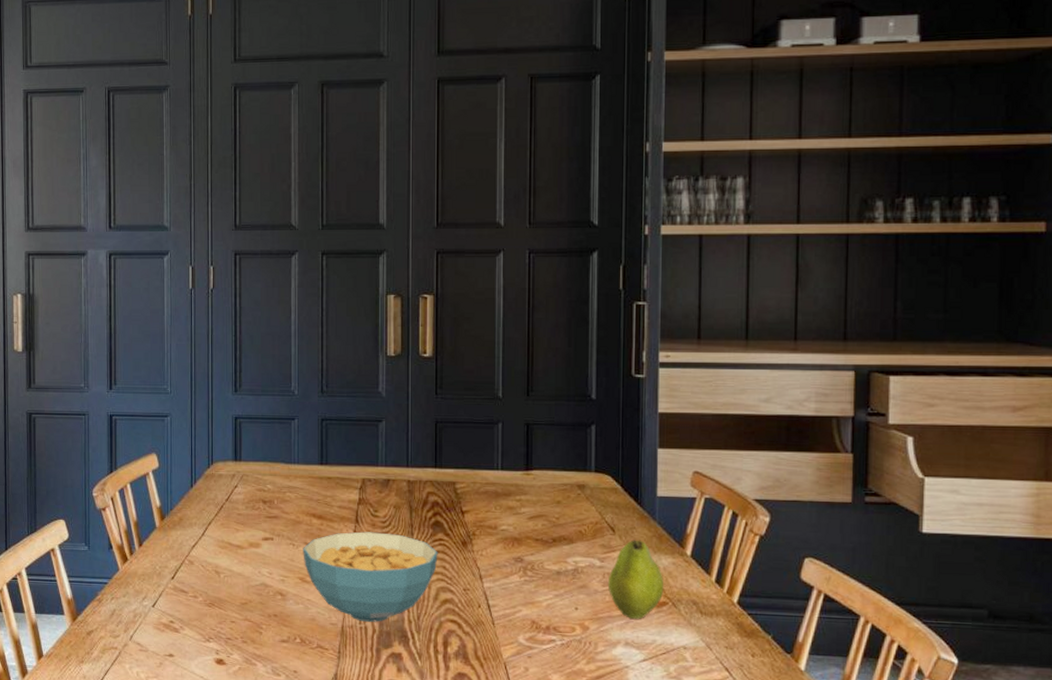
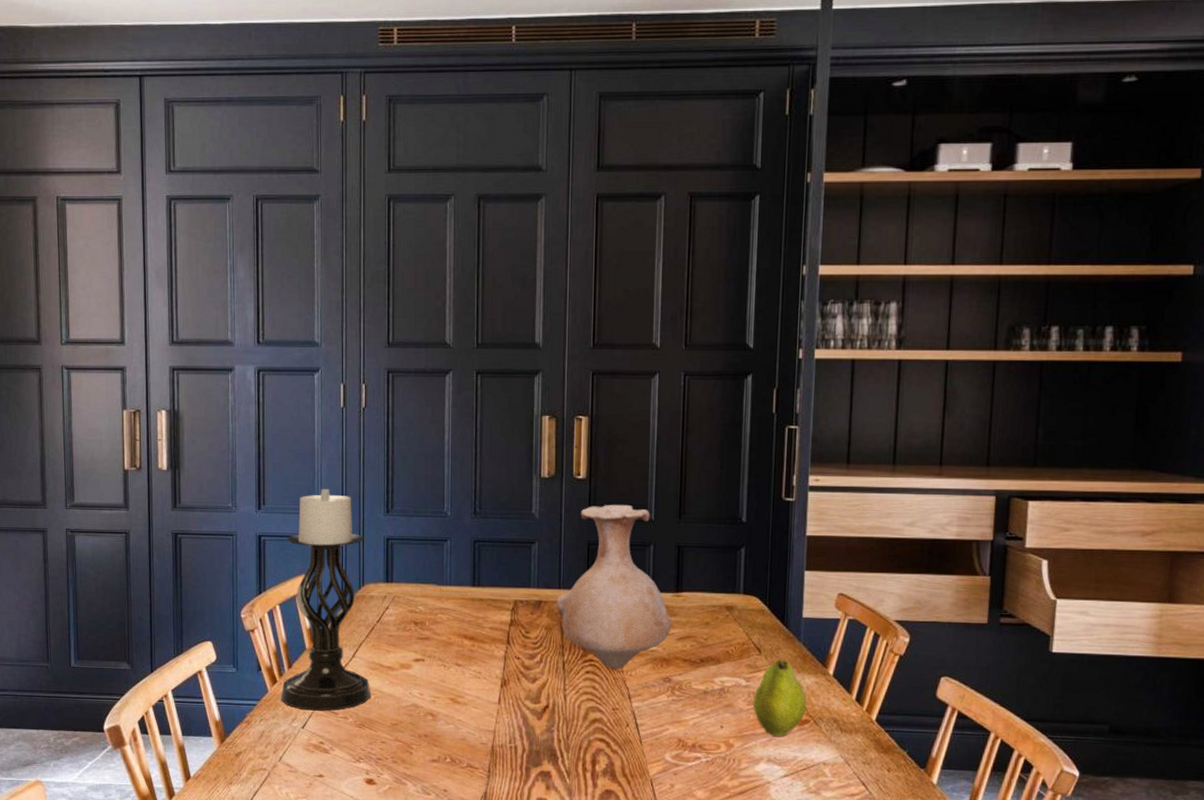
candle holder: none [132,368,221,590] -> present [281,488,371,711]
cereal bowl: present [303,532,438,622] -> none [454,653,588,741]
vase: none [404,382,524,549] -> present [556,504,674,669]

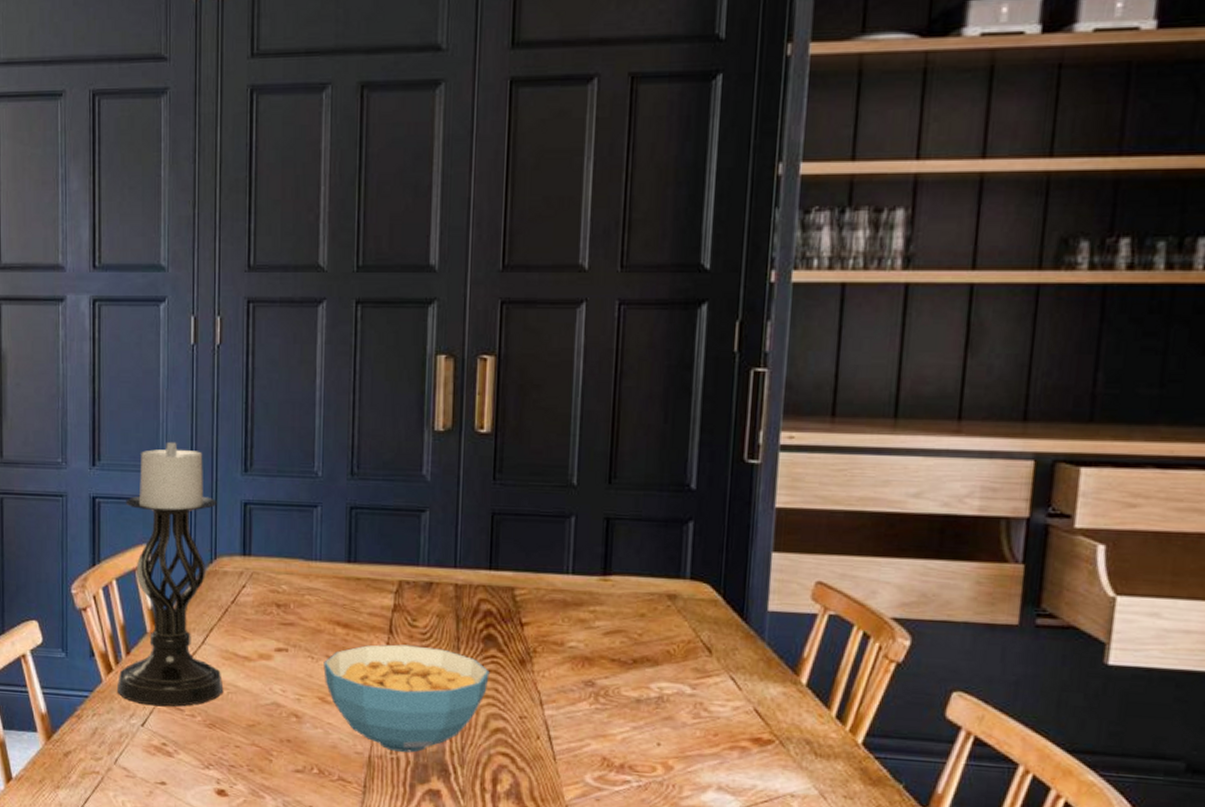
cereal bowl: none [454,653,588,741] -> present [323,644,490,753]
vase: present [556,504,674,669] -> none [450,464,600,669]
fruit: present [752,660,807,737] -> none [699,663,771,760]

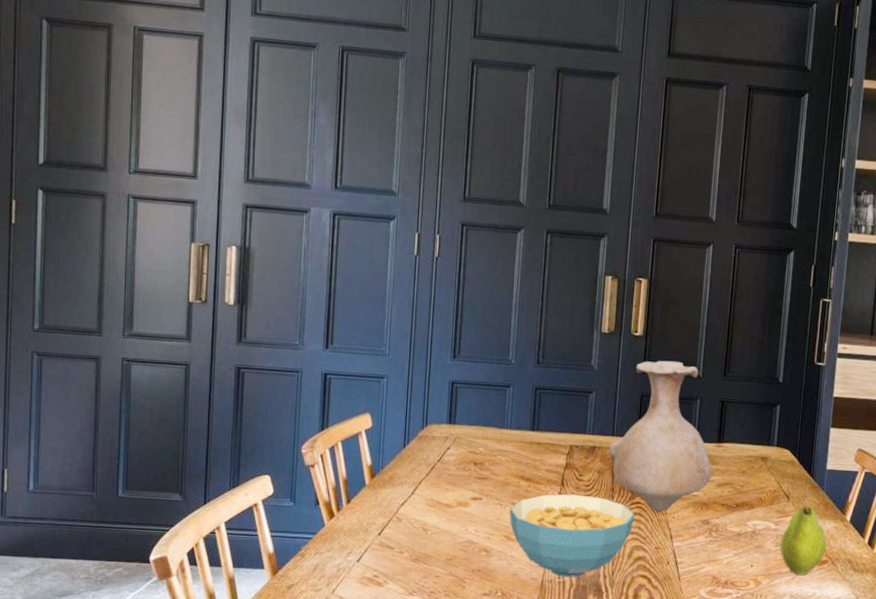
candle holder: present [117,441,224,707] -> none [338,331,430,546]
vase: none [450,464,600,669] -> present [609,360,715,512]
fruit: none [699,663,771,760] -> present [779,506,827,576]

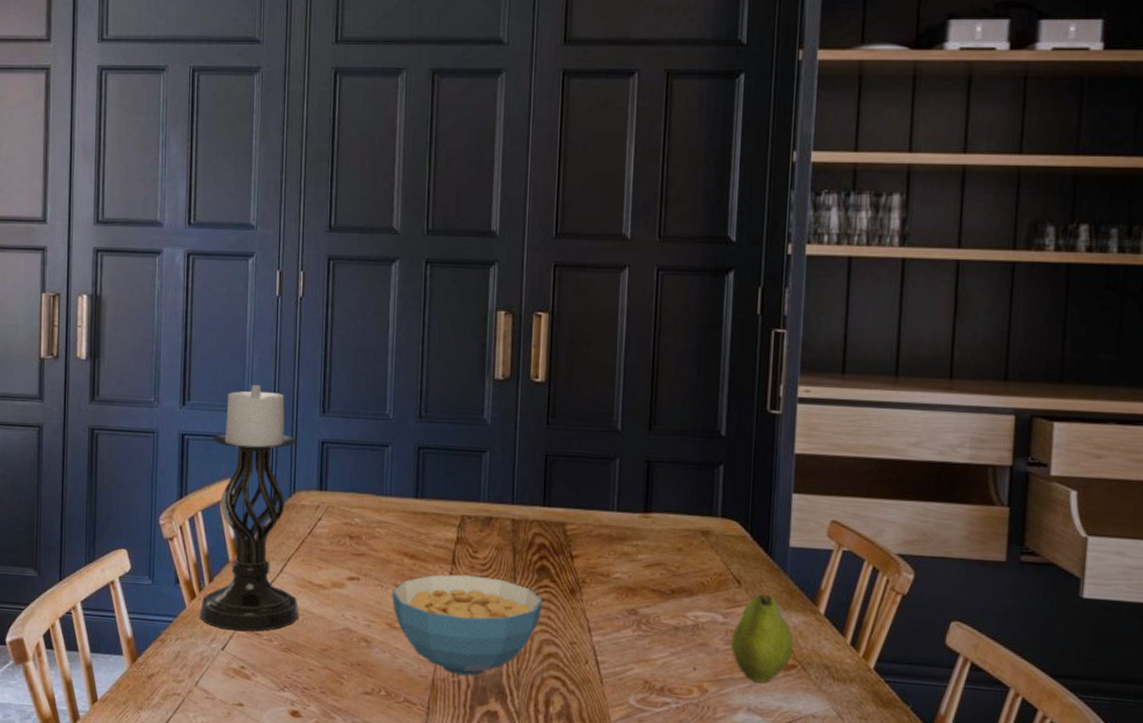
candle holder: none [338,331,430,546] -> present [200,384,299,632]
vase: present [609,360,715,512] -> none [508,411,641,598]

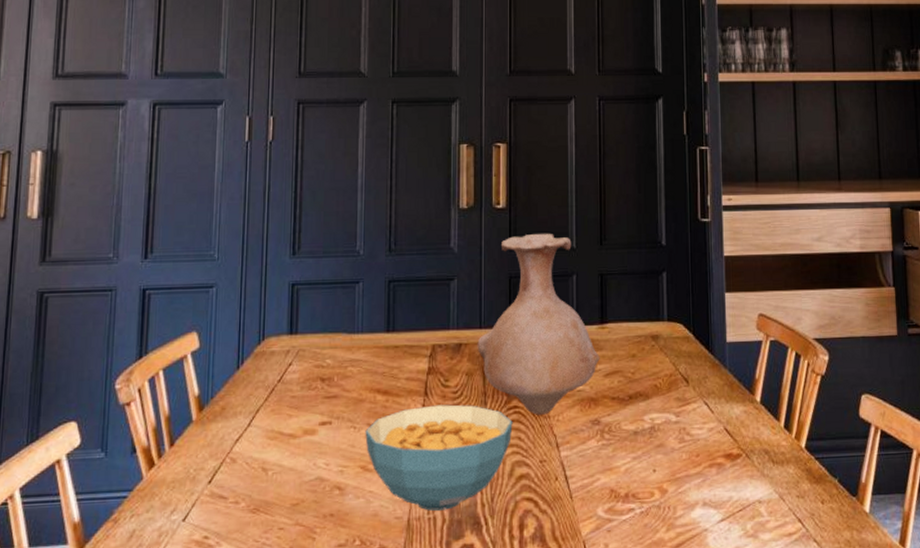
candle holder: present [200,384,299,632] -> none [159,231,269,498]
vase: none [508,411,641,598] -> present [477,233,600,415]
fruit: present [730,594,794,683] -> none [683,389,738,477]

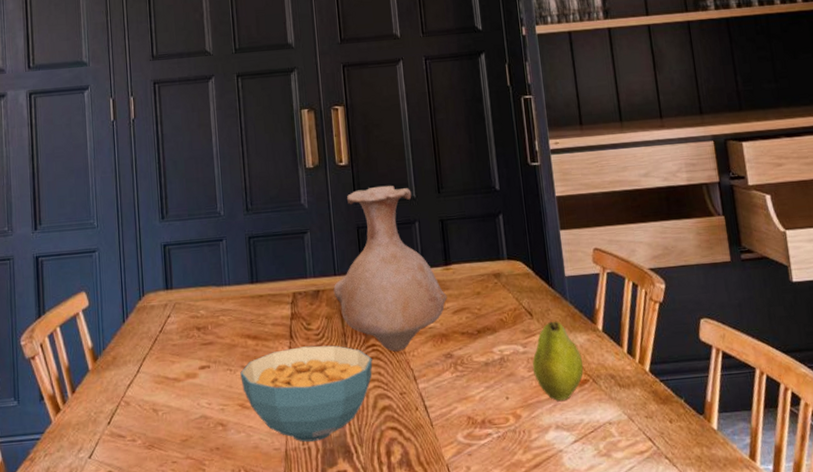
fruit: none [683,389,738,477] -> present [532,321,584,402]

